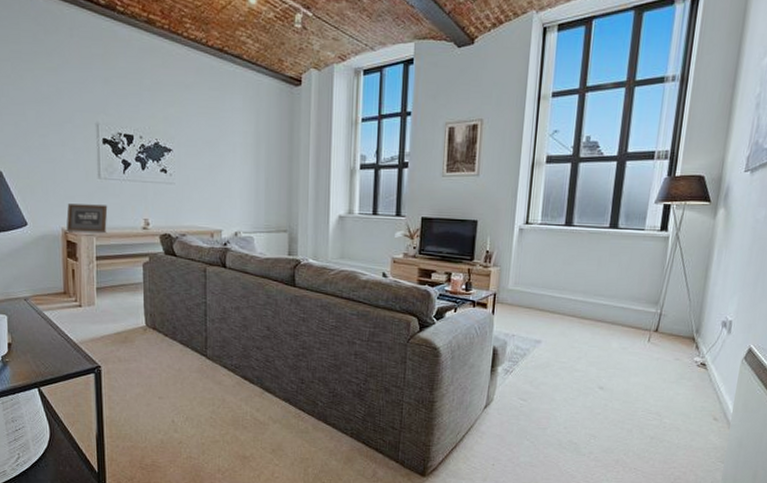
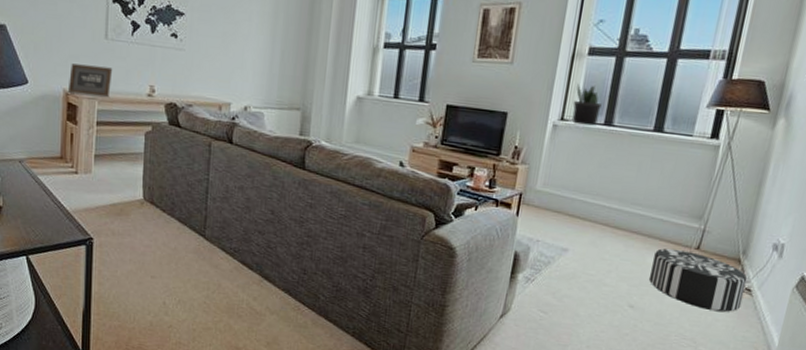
planter: none [535,189,562,227] -> present [571,83,602,126]
pouf: none [616,332,702,387] -> present [649,248,748,312]

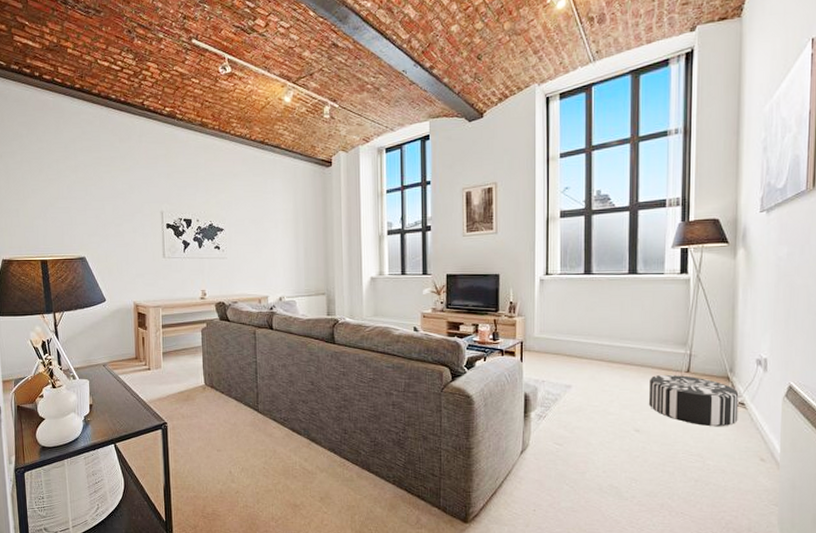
picture frame: present [67,63,113,97] -> none [137,280,171,304]
planter: present [571,83,602,126] -> none [554,242,579,276]

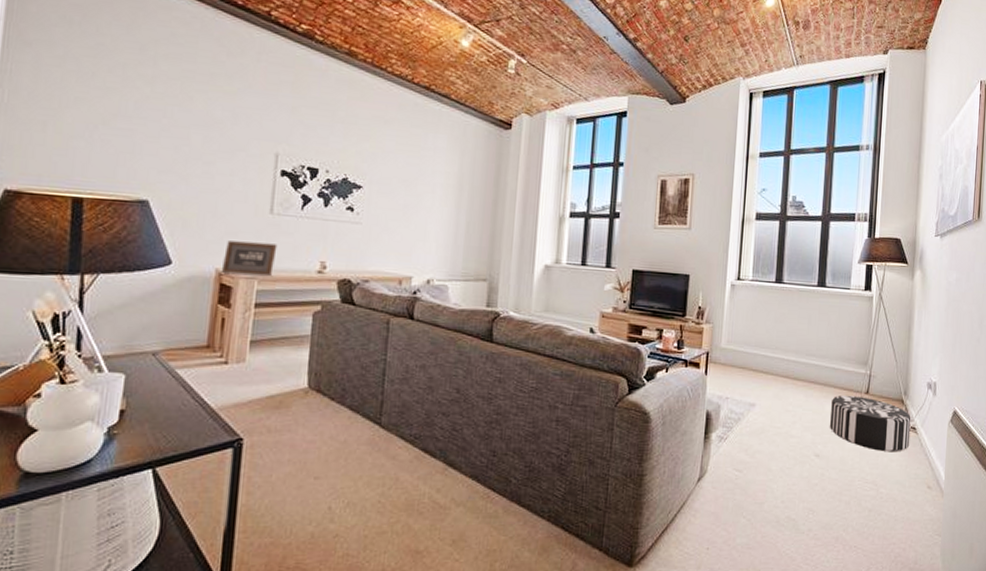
picture frame: none [137,280,171,304] -> present [220,241,278,276]

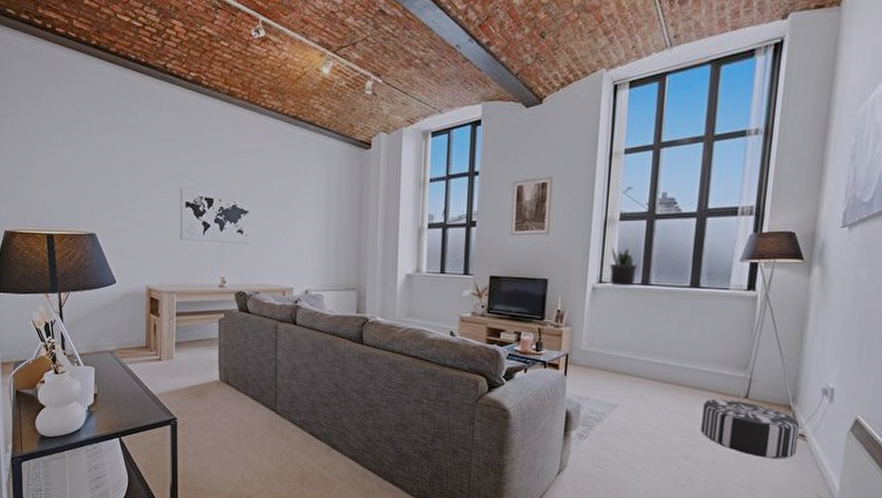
picture frame: present [220,241,278,276] -> none [150,263,188,290]
planter: none [747,245,772,284] -> present [609,247,637,286]

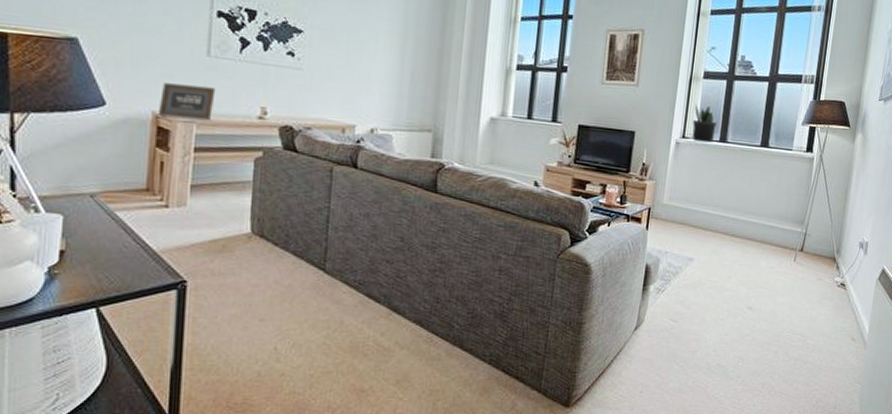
picture frame: none [150,263,188,290] -> present [157,83,216,120]
pouf: present [701,398,800,459] -> none [764,252,842,307]

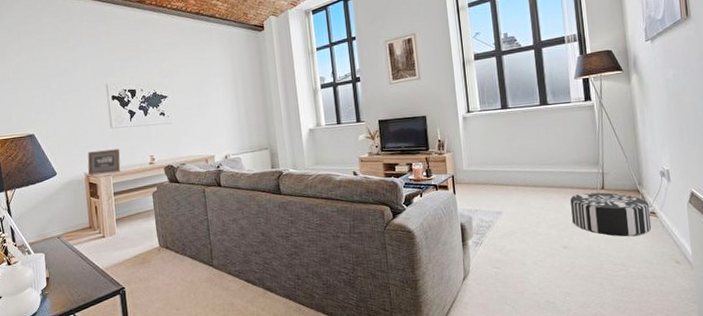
planter: present [692,104,717,143] -> none [473,81,496,113]
pouf: none [764,252,842,307] -> present [570,192,652,237]

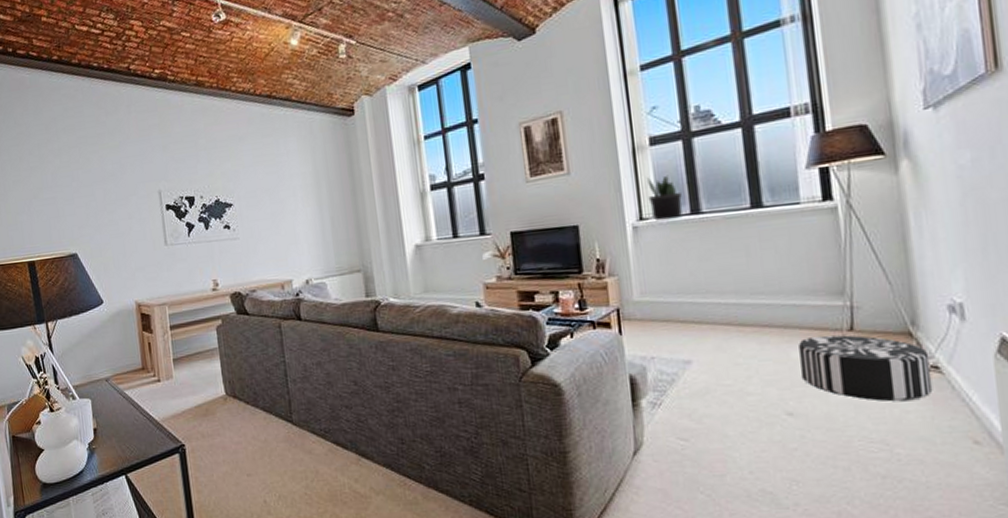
picture frame: present [87,149,121,175] -> none [138,271,178,304]
planter: none [473,81,496,113] -> present [647,175,682,221]

